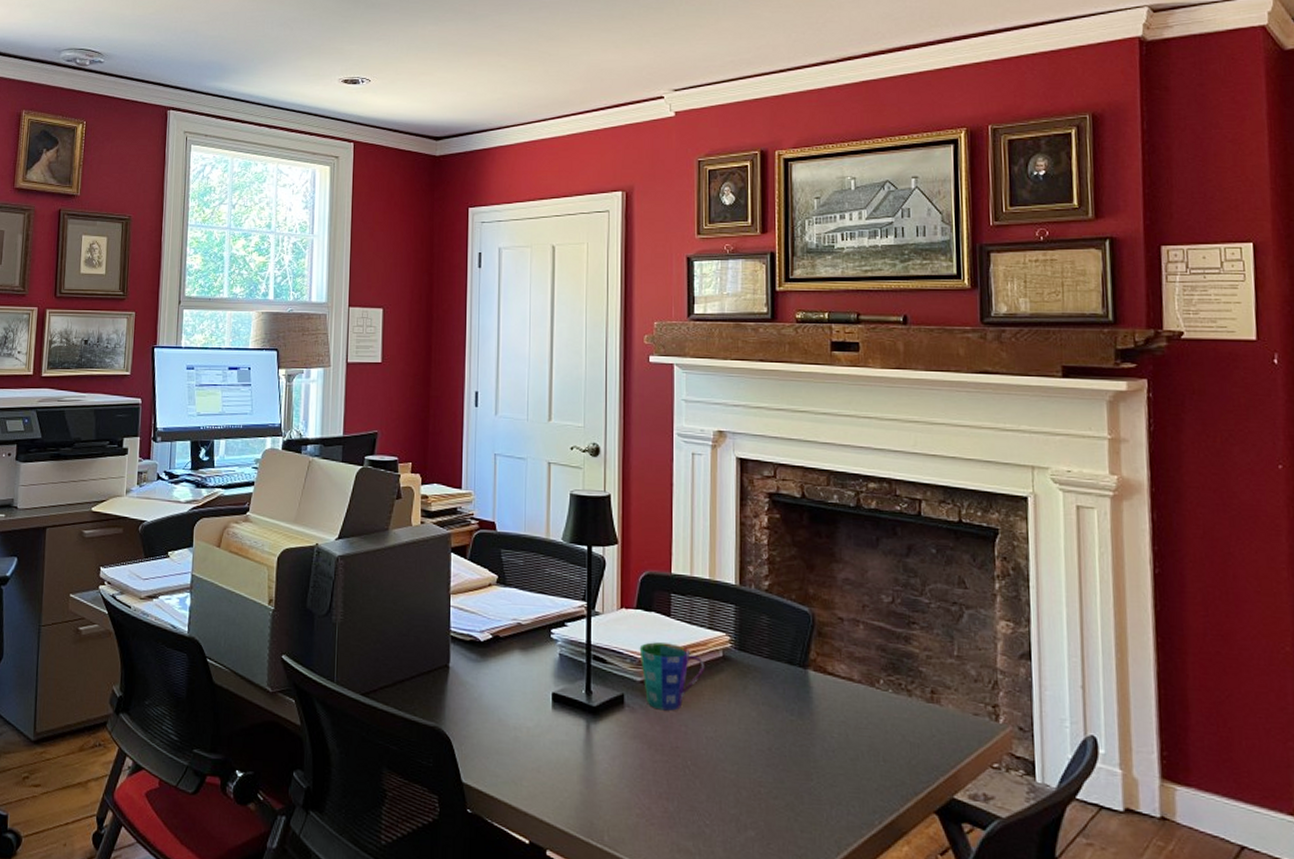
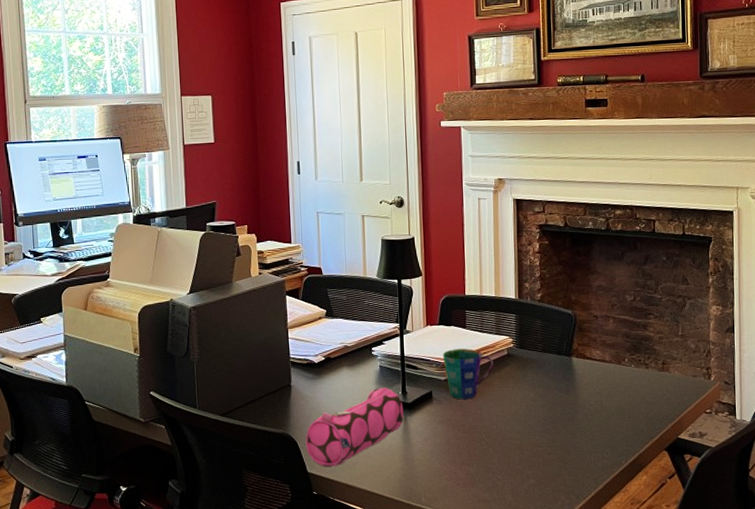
pencil case: none [461,682,587,780] -> present [305,388,404,467]

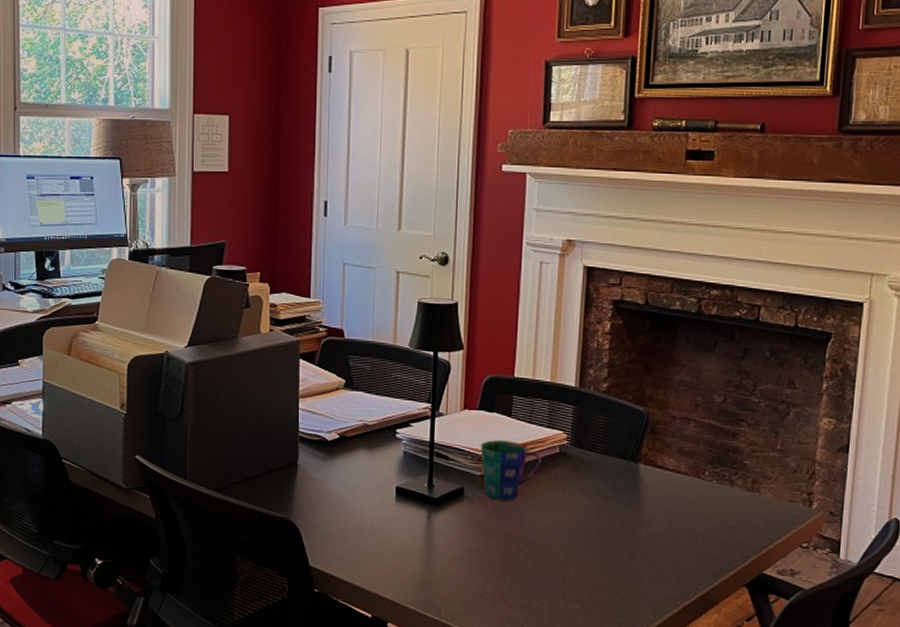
pencil case: present [305,388,404,467] -> none [309,477,428,563]

